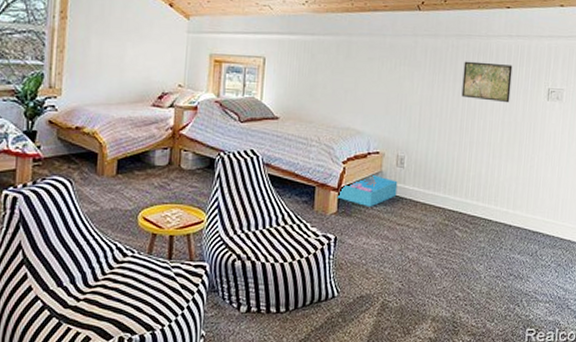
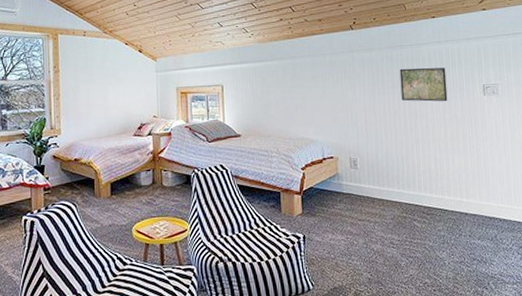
storage bin: present [335,174,398,207] -> none [299,177,355,207]

